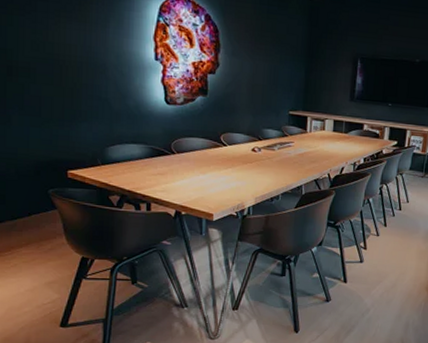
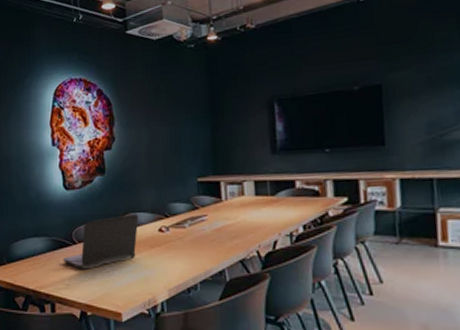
laptop computer: none [160,134,236,177] -> present [62,214,139,269]

